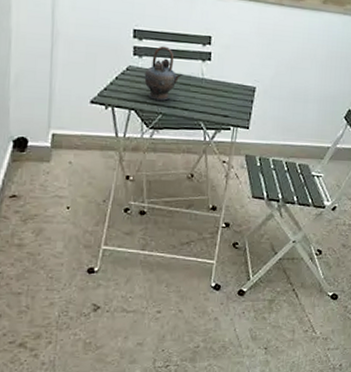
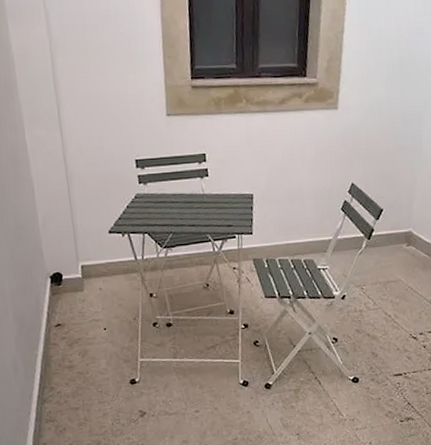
teapot: present [144,45,183,101] -> none [151,170,185,221]

